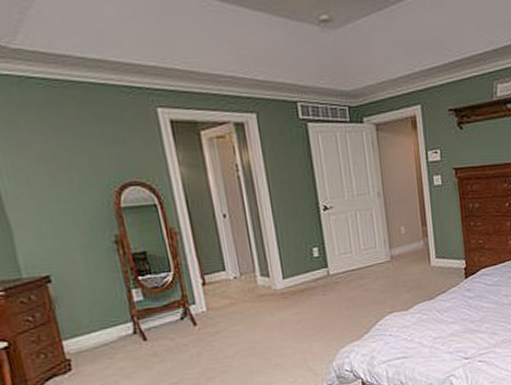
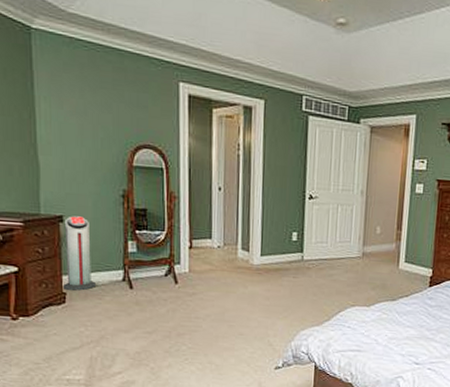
air purifier: none [52,272,104,356] -> present [62,216,96,291]

